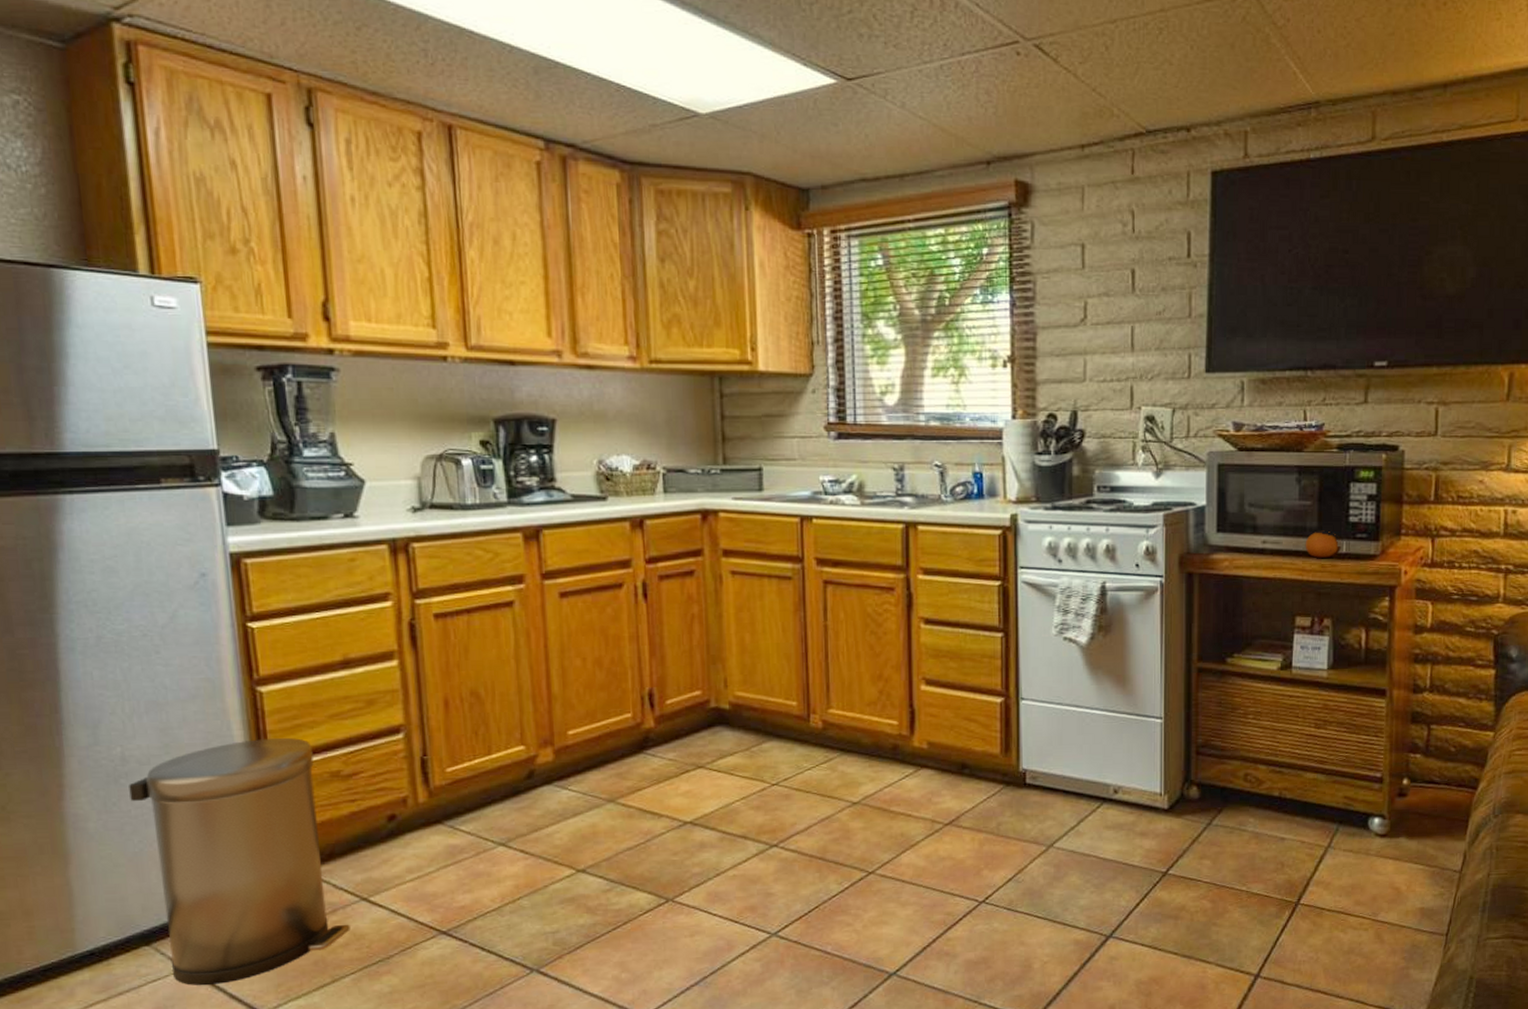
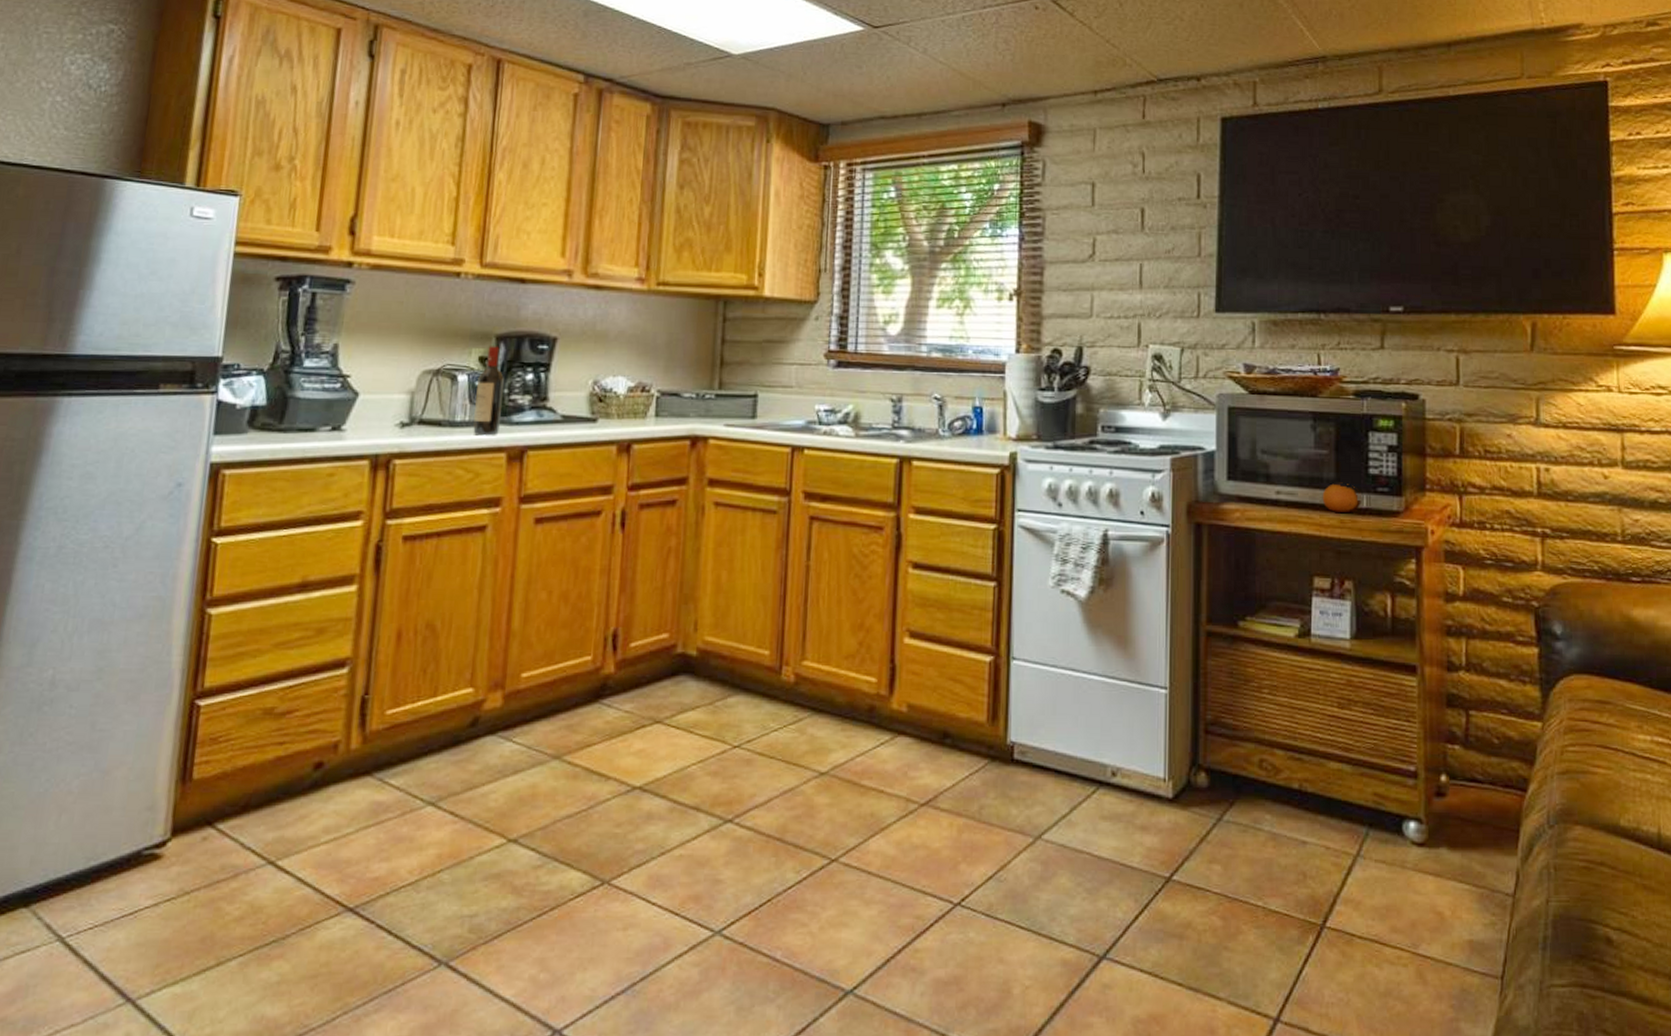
pedal bin: present [129,737,350,985] -> none [44,666,251,960]
wine bottle: none [482,429,512,517] -> present [473,346,504,436]

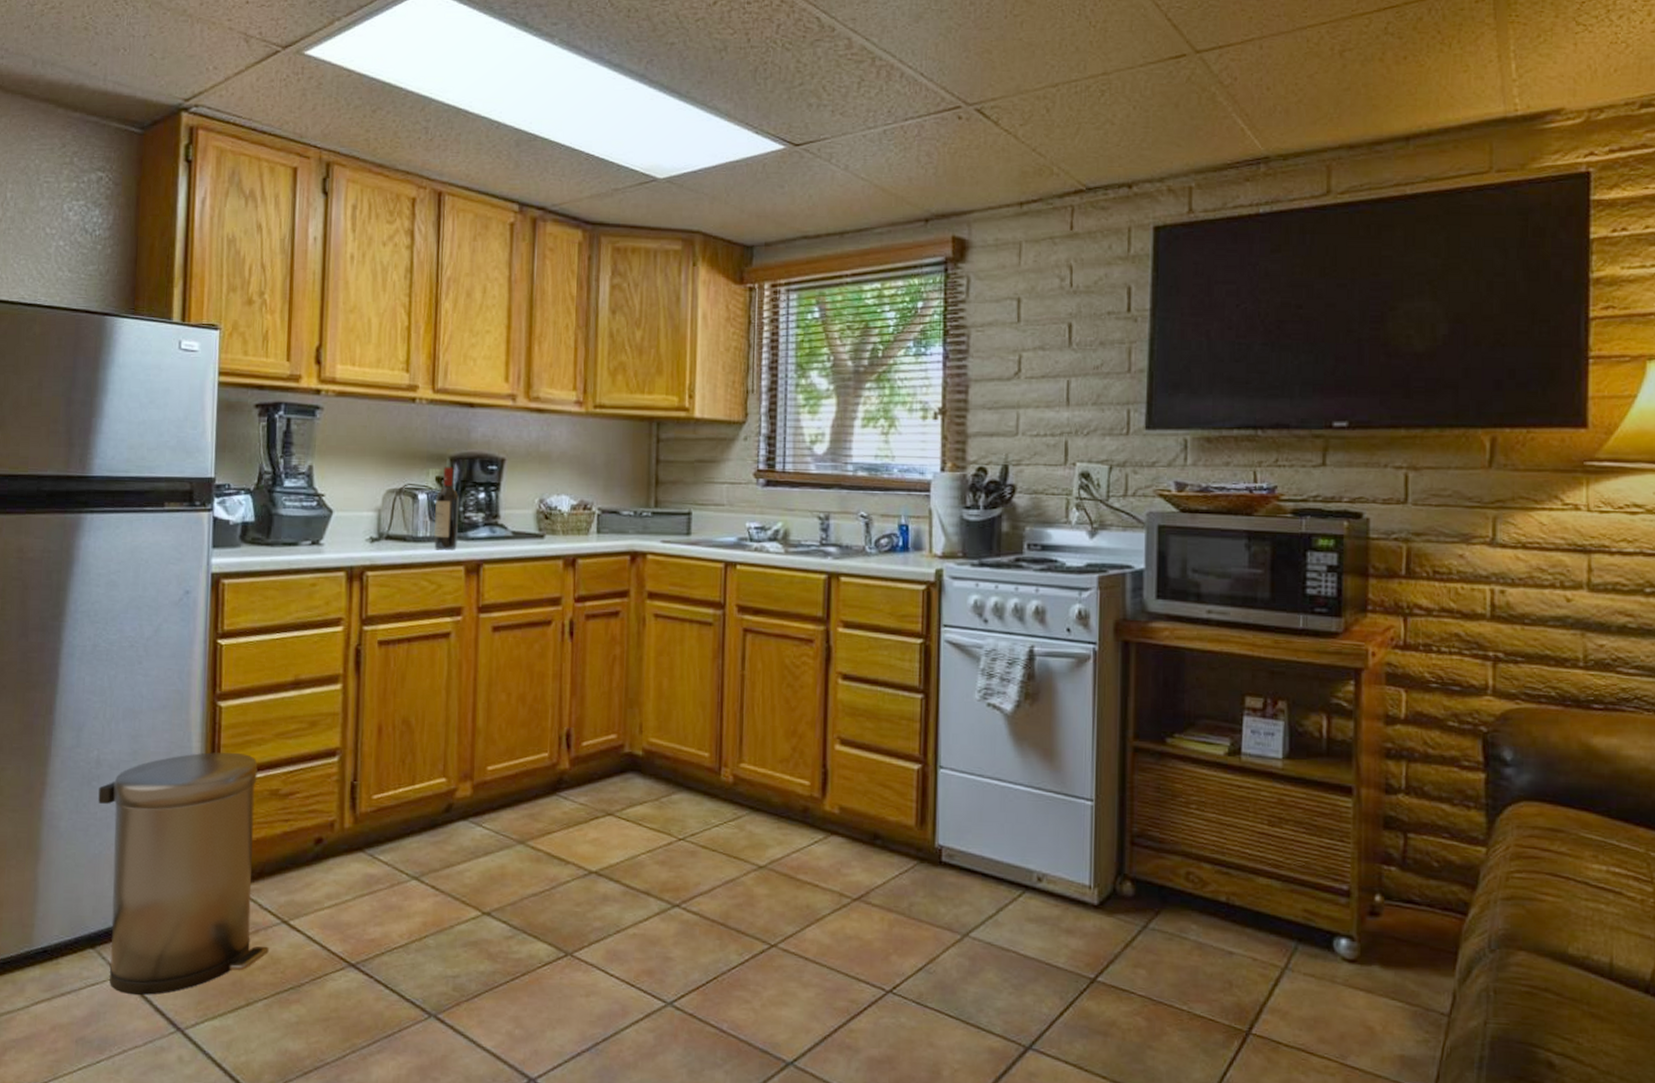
pedal bin: none [44,666,251,960] -> present [98,752,269,995]
fruit: present [1322,482,1361,514] -> none [1255,602,1297,634]

